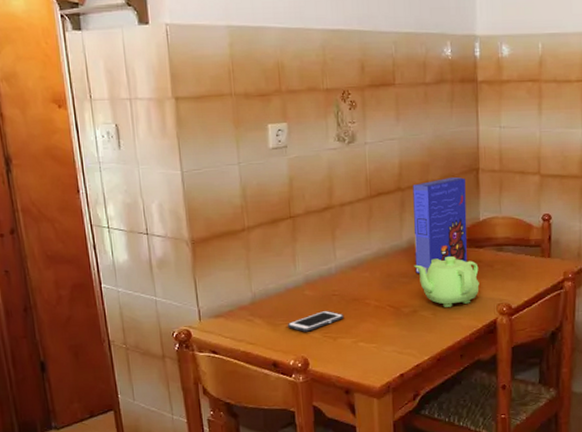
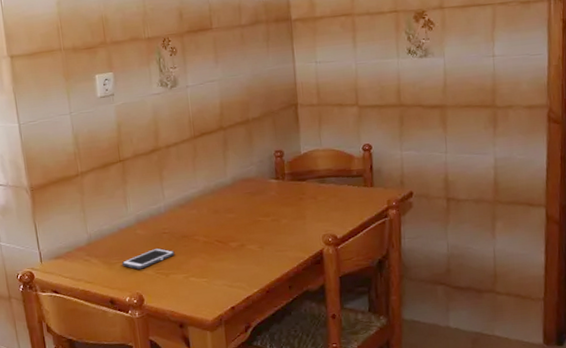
cereal box: present [412,177,467,274] -> none [234,113,291,209]
teapot: present [414,256,479,307] -> none [239,190,304,240]

